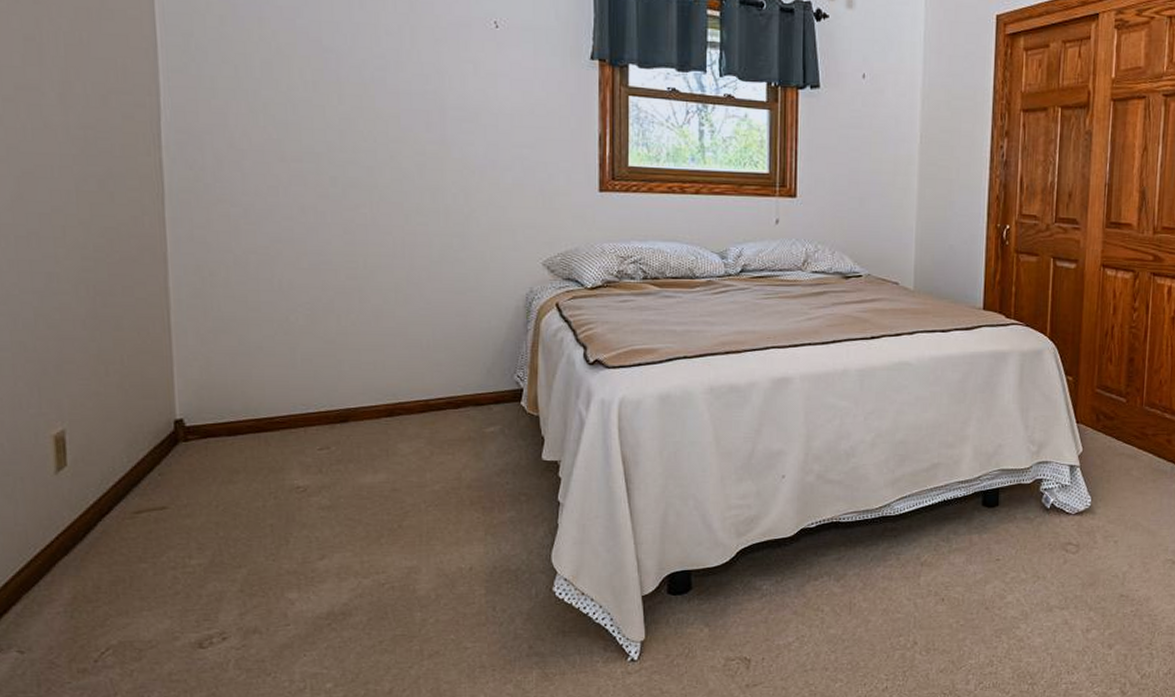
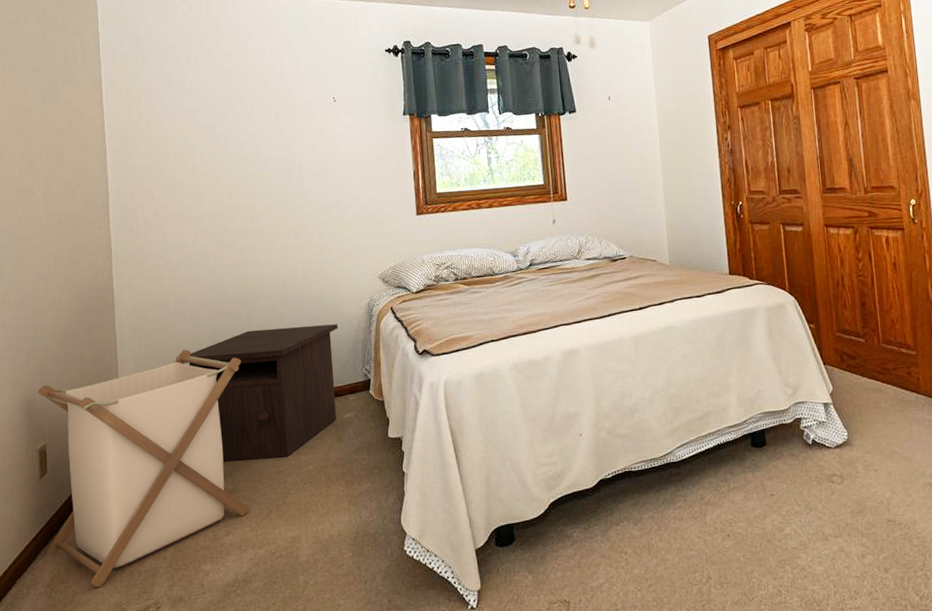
laundry basket: none [52,327,352,610] -> present [38,349,249,588]
nightstand: none [269,312,484,472] -> present [185,324,338,462]

